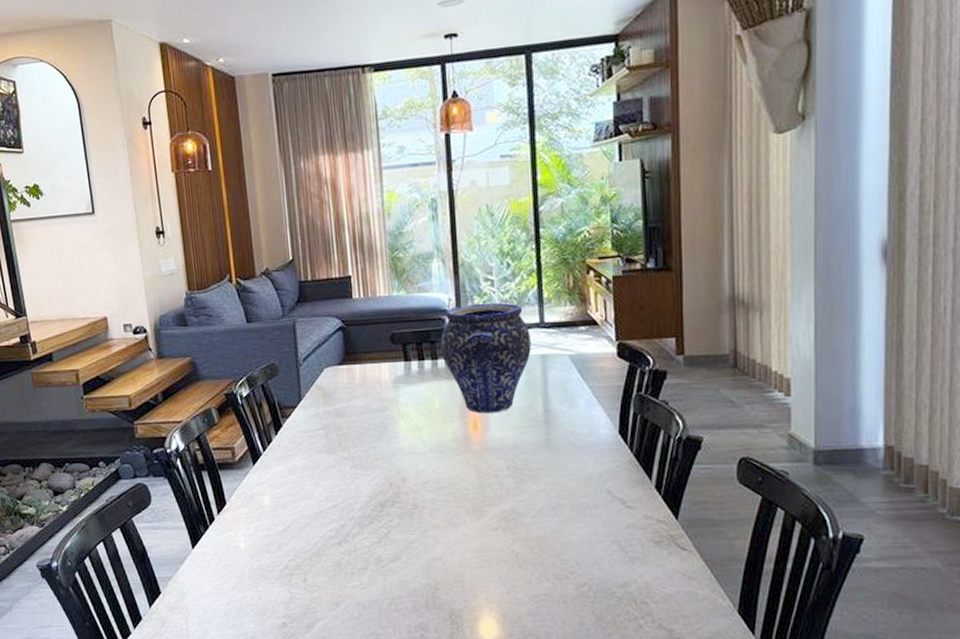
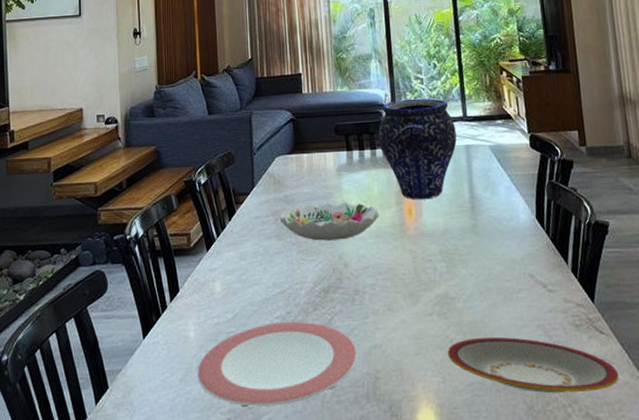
plate: none [249,534,416,612] -> present [197,321,358,407]
decorative bowl: none [330,414,441,456] -> present [279,201,379,241]
plate: none [513,551,699,605] -> present [448,336,620,393]

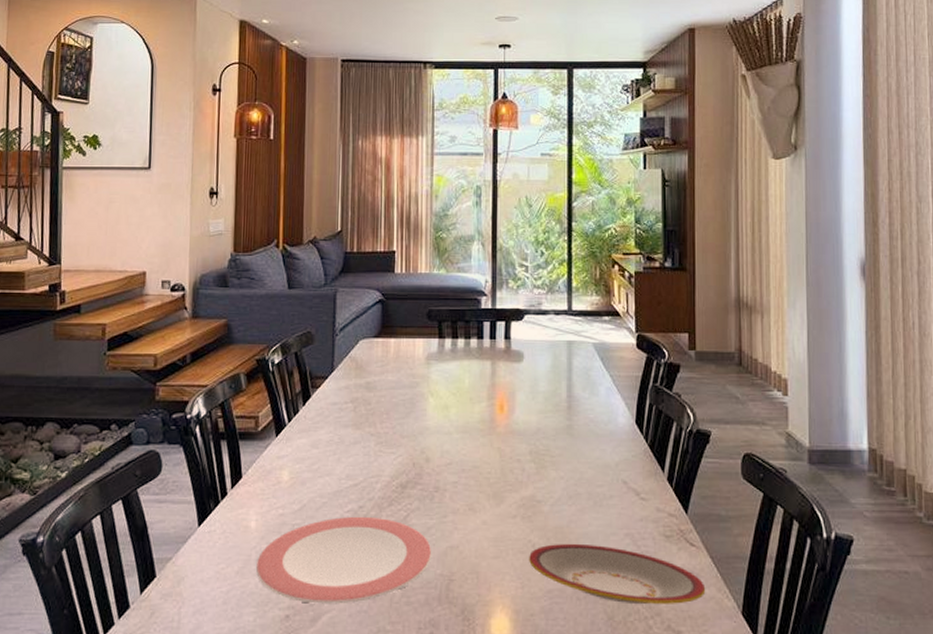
decorative bowl: present [279,201,379,241] -> none [358,391,468,433]
vase: present [378,98,457,200] -> none [474,287,559,396]

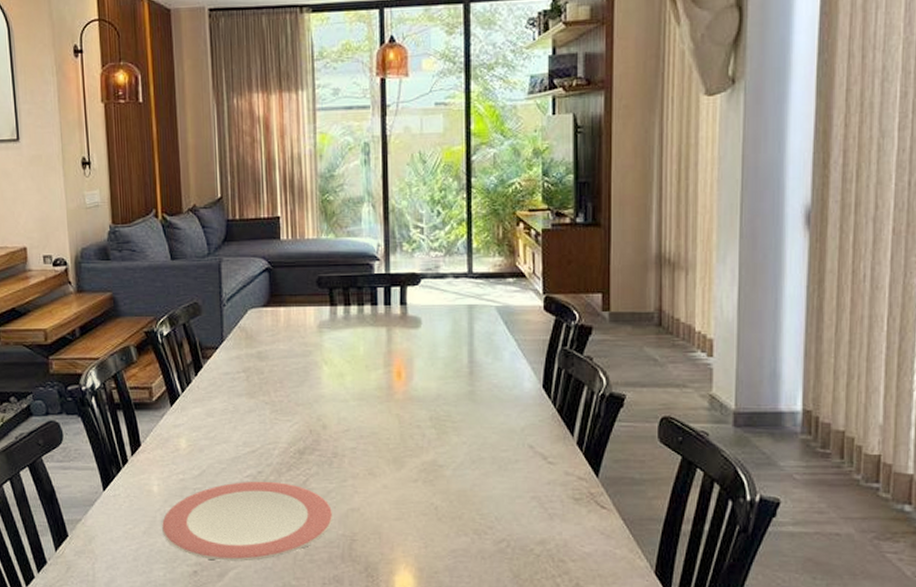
plate: present [529,543,706,604] -> none [432,506,617,564]

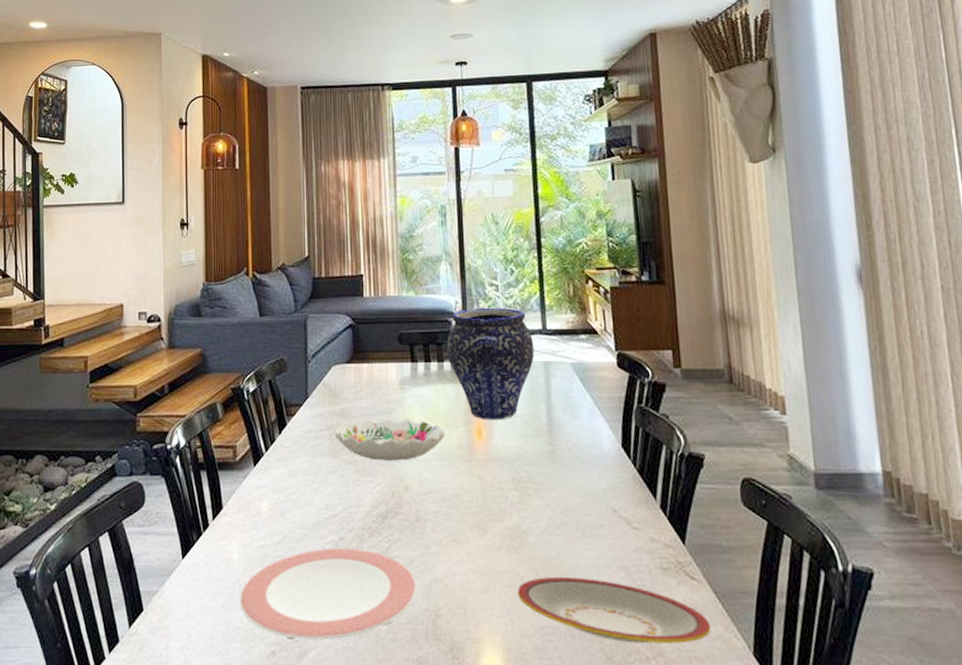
decorative bowl: none [251,360,364,401] -> present [334,418,445,461]
vase: none [367,250,458,363] -> present [447,307,534,420]
plate: none [432,506,617,564] -> present [518,576,712,644]

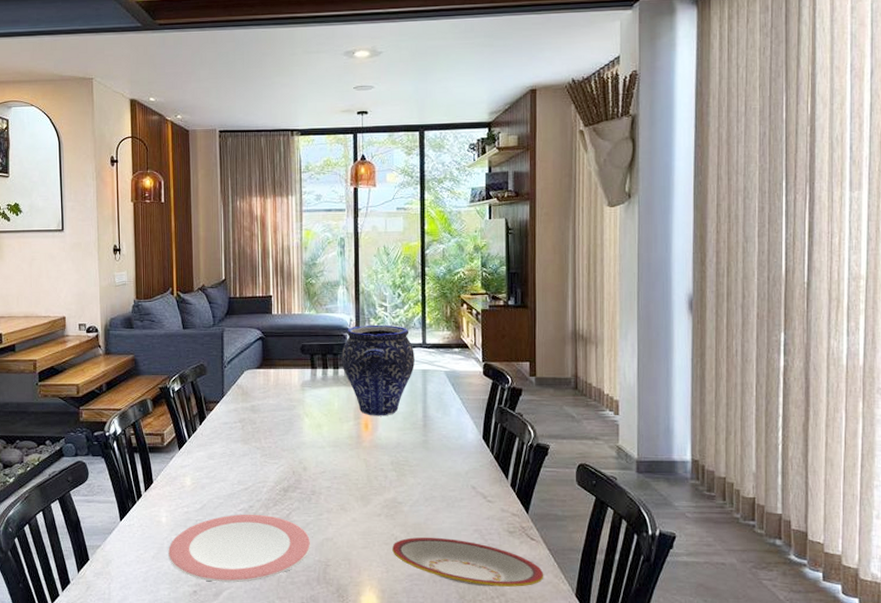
decorative bowl: present [334,418,445,461] -> none [246,413,338,447]

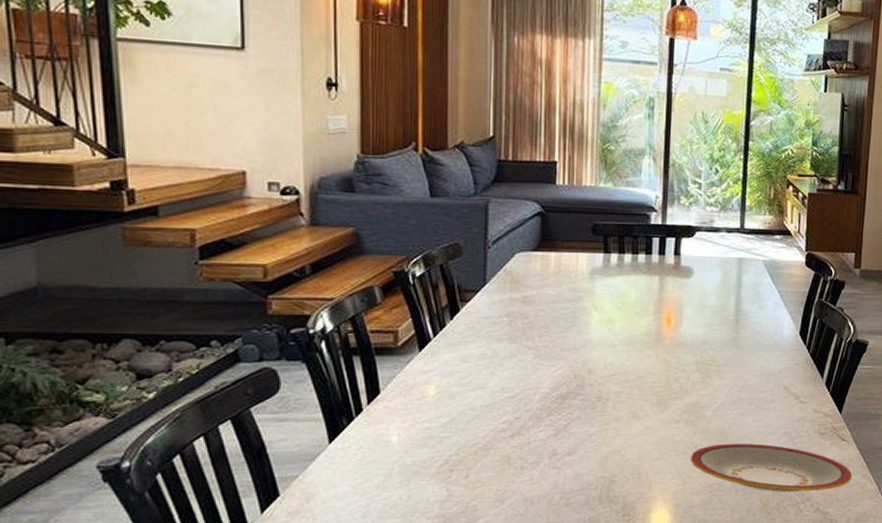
plate: present [167,514,311,583] -> none [399,427,593,511]
vase: present [342,324,415,416] -> none [643,204,730,310]

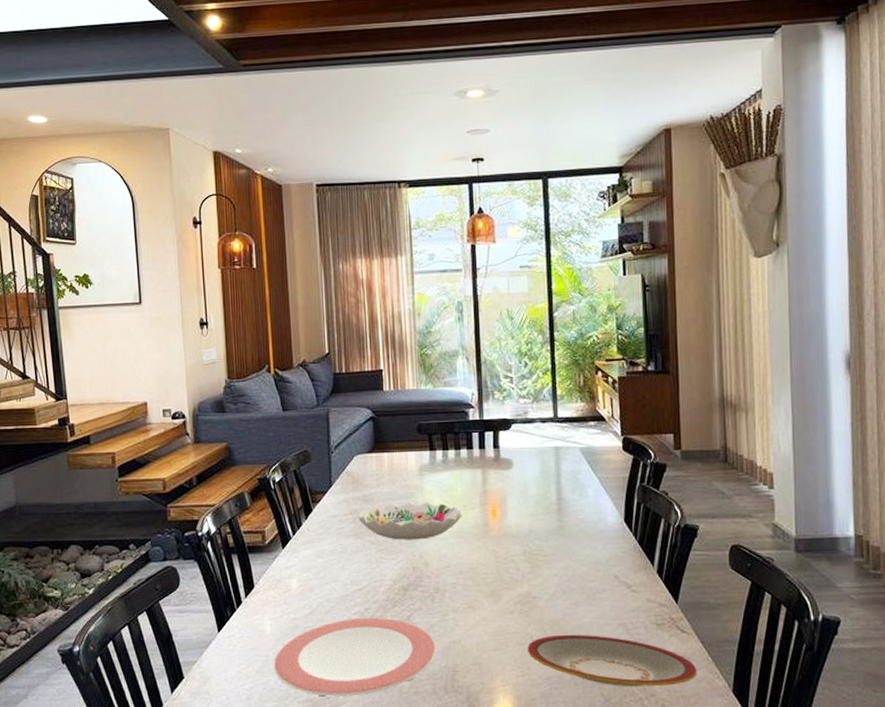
plate: none [399,427,593,511] -> present [273,617,436,697]
decorative bowl: none [514,305,634,346] -> present [358,501,462,540]

